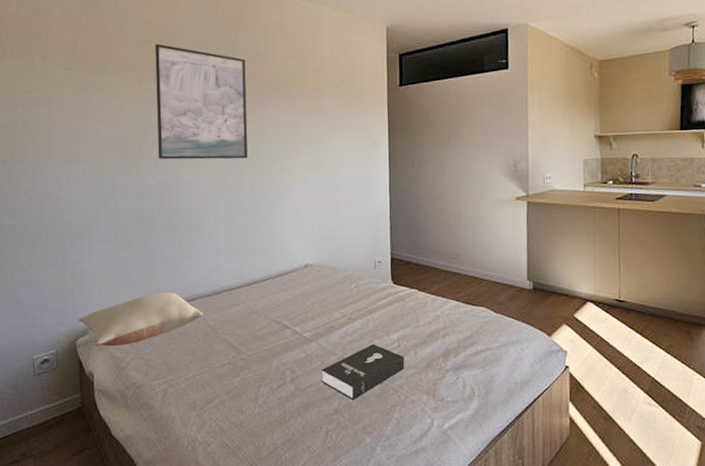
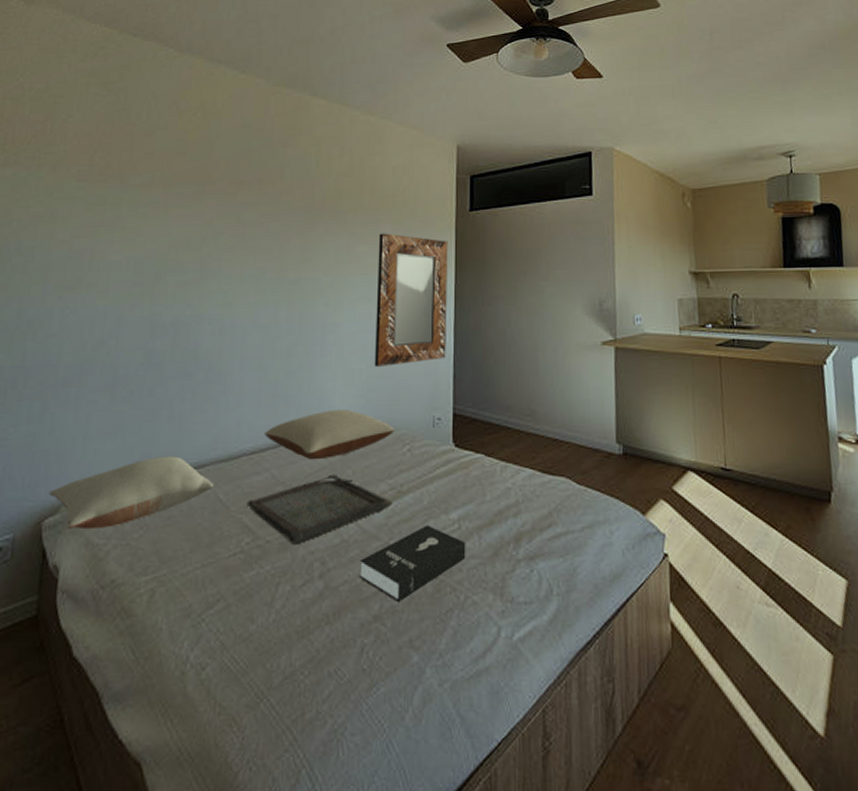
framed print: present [155,43,248,160] -> none [177,155,295,291]
serving tray: none [230,305,345,358] -> present [246,474,393,545]
pillow: none [238,255,344,295] -> present [263,410,395,460]
home mirror: none [321,107,384,221] -> present [374,233,448,367]

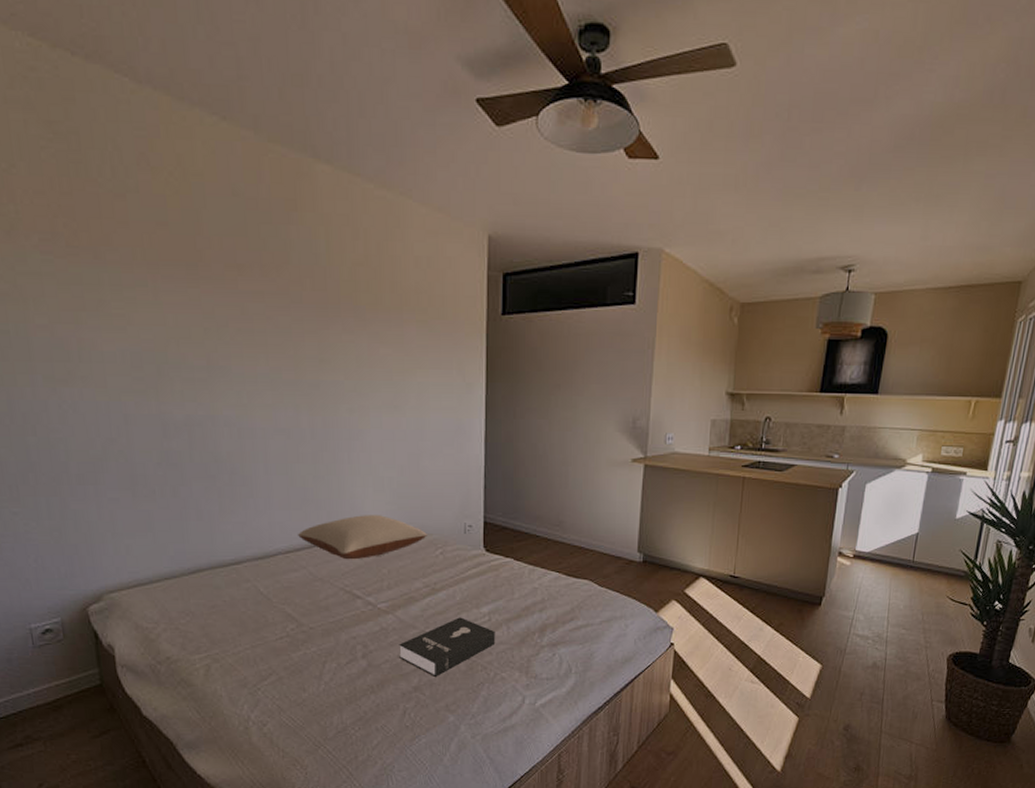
pillow: present [49,456,213,530] -> none [88,553,253,616]
serving tray: present [246,474,393,545] -> none [287,573,427,631]
home mirror: present [374,233,448,367] -> none [402,335,479,475]

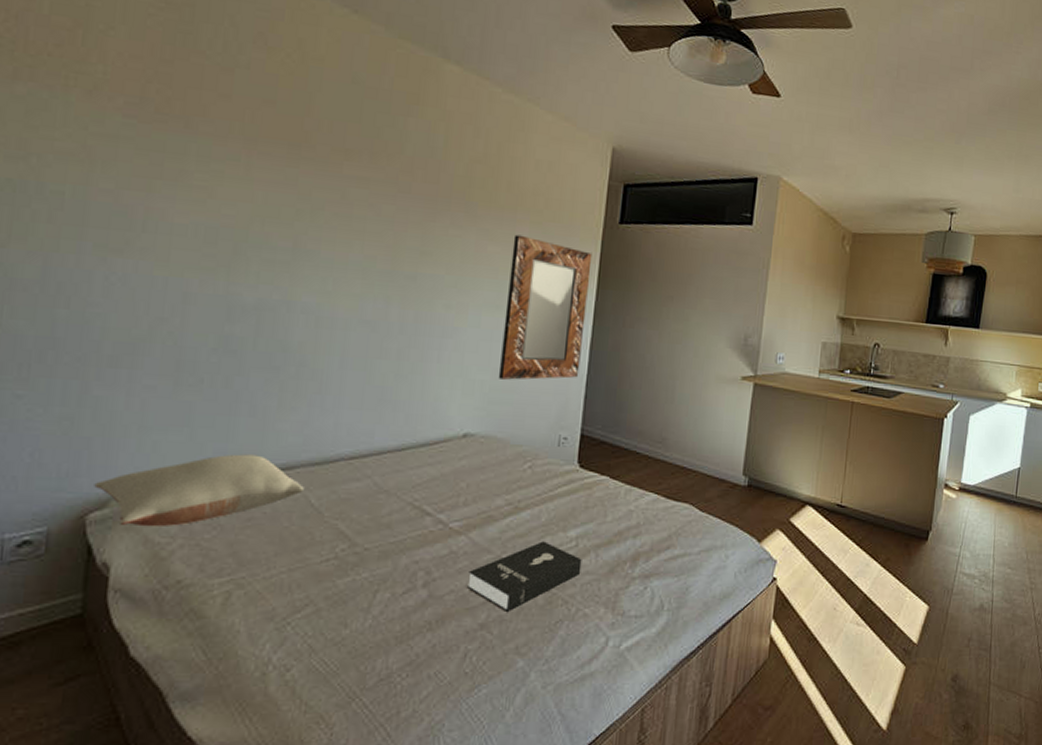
pillow: none [88,553,253,616] -> present [94,454,304,527]
pillow: present [297,515,427,560] -> none [366,420,516,471]
home mirror: none [402,335,479,475] -> present [498,234,593,380]

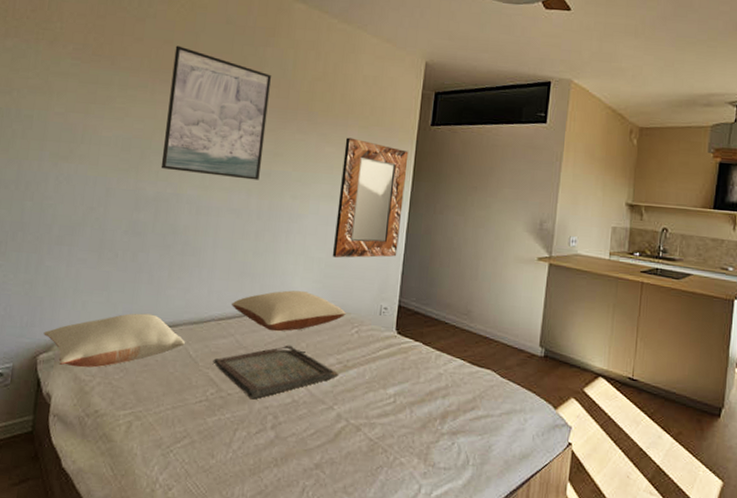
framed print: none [263,107,417,285] -> present [160,45,272,180]
serving tray: none [343,486,508,554] -> present [213,345,339,400]
pillow: none [366,420,516,471] -> present [230,290,346,332]
booklet: present [467,541,582,611] -> none [306,396,399,455]

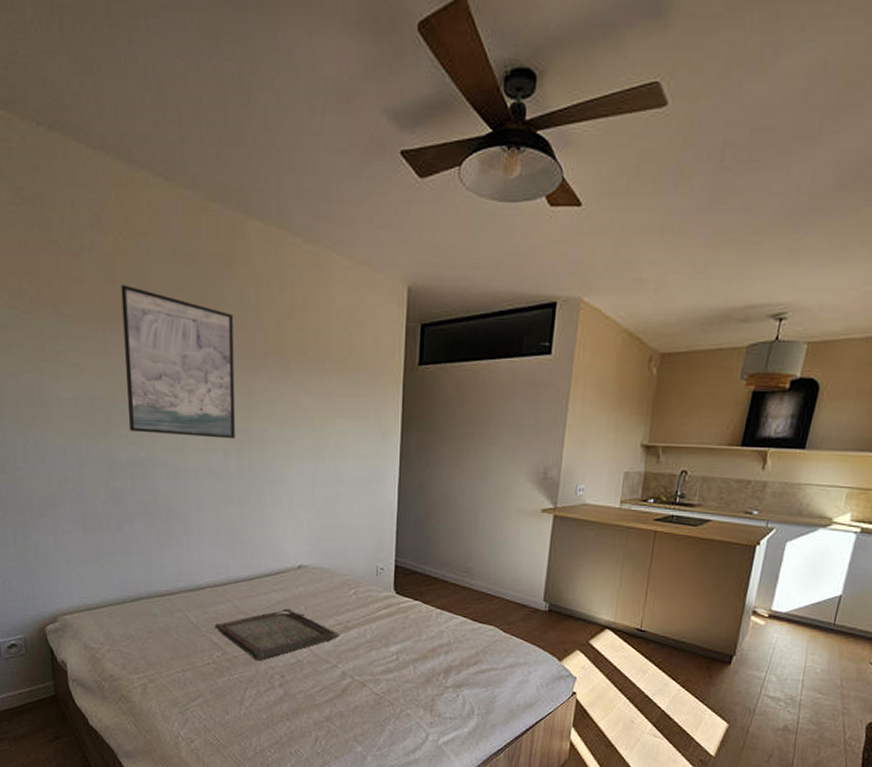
pillow: present [43,313,185,368] -> none [46,582,184,637]
pillow: present [230,290,346,332] -> none [224,554,342,596]
home mirror: present [332,137,409,258] -> none [321,384,395,519]

